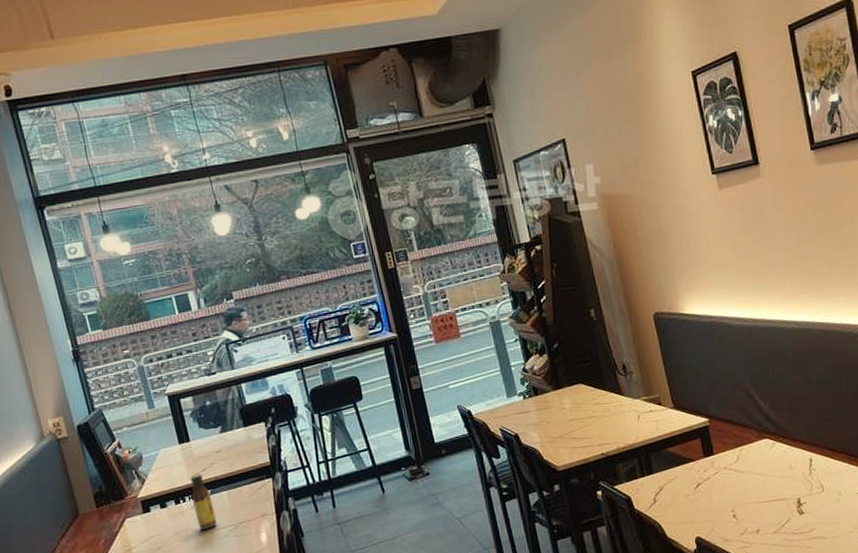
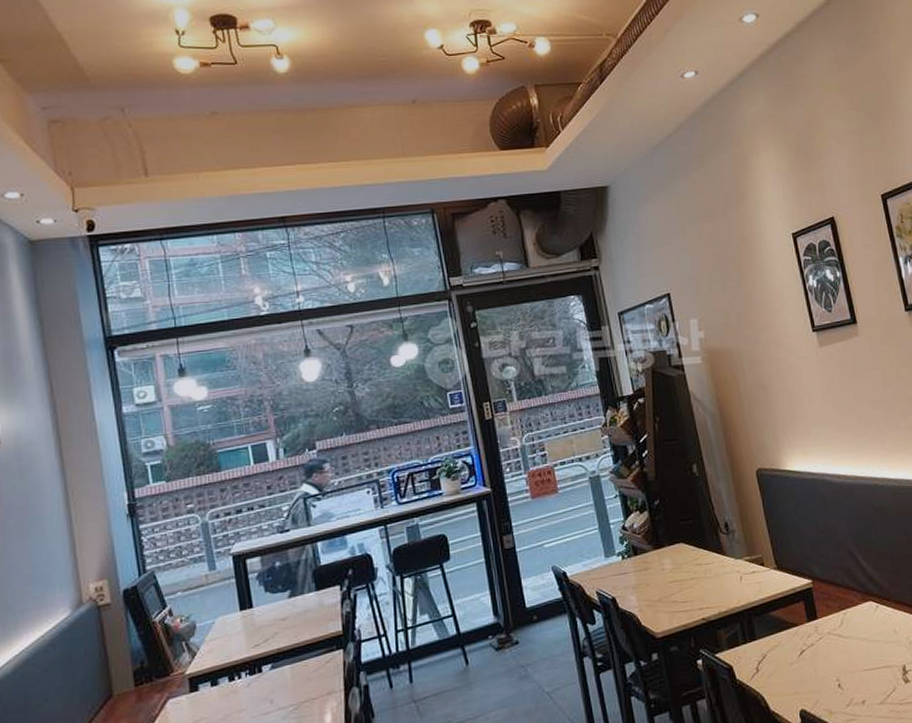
sauce bottle: present [190,473,218,530] -> none [248,645,276,711]

